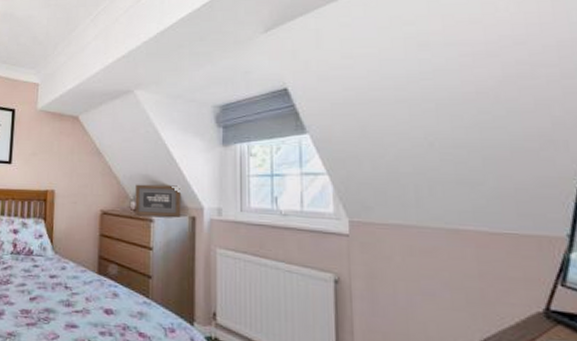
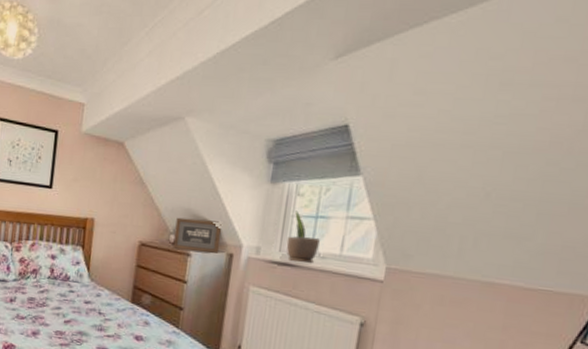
potted plant: none [246,170,279,222] -> present [286,210,320,264]

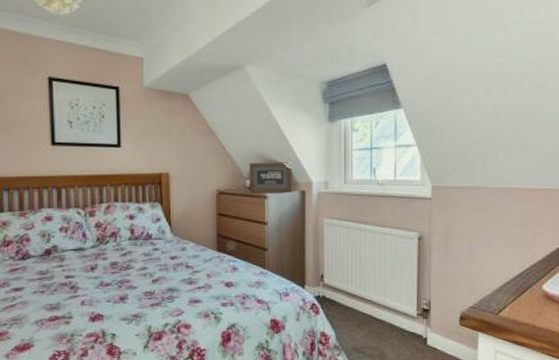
potted plant: present [286,210,320,264] -> none [350,144,377,192]

